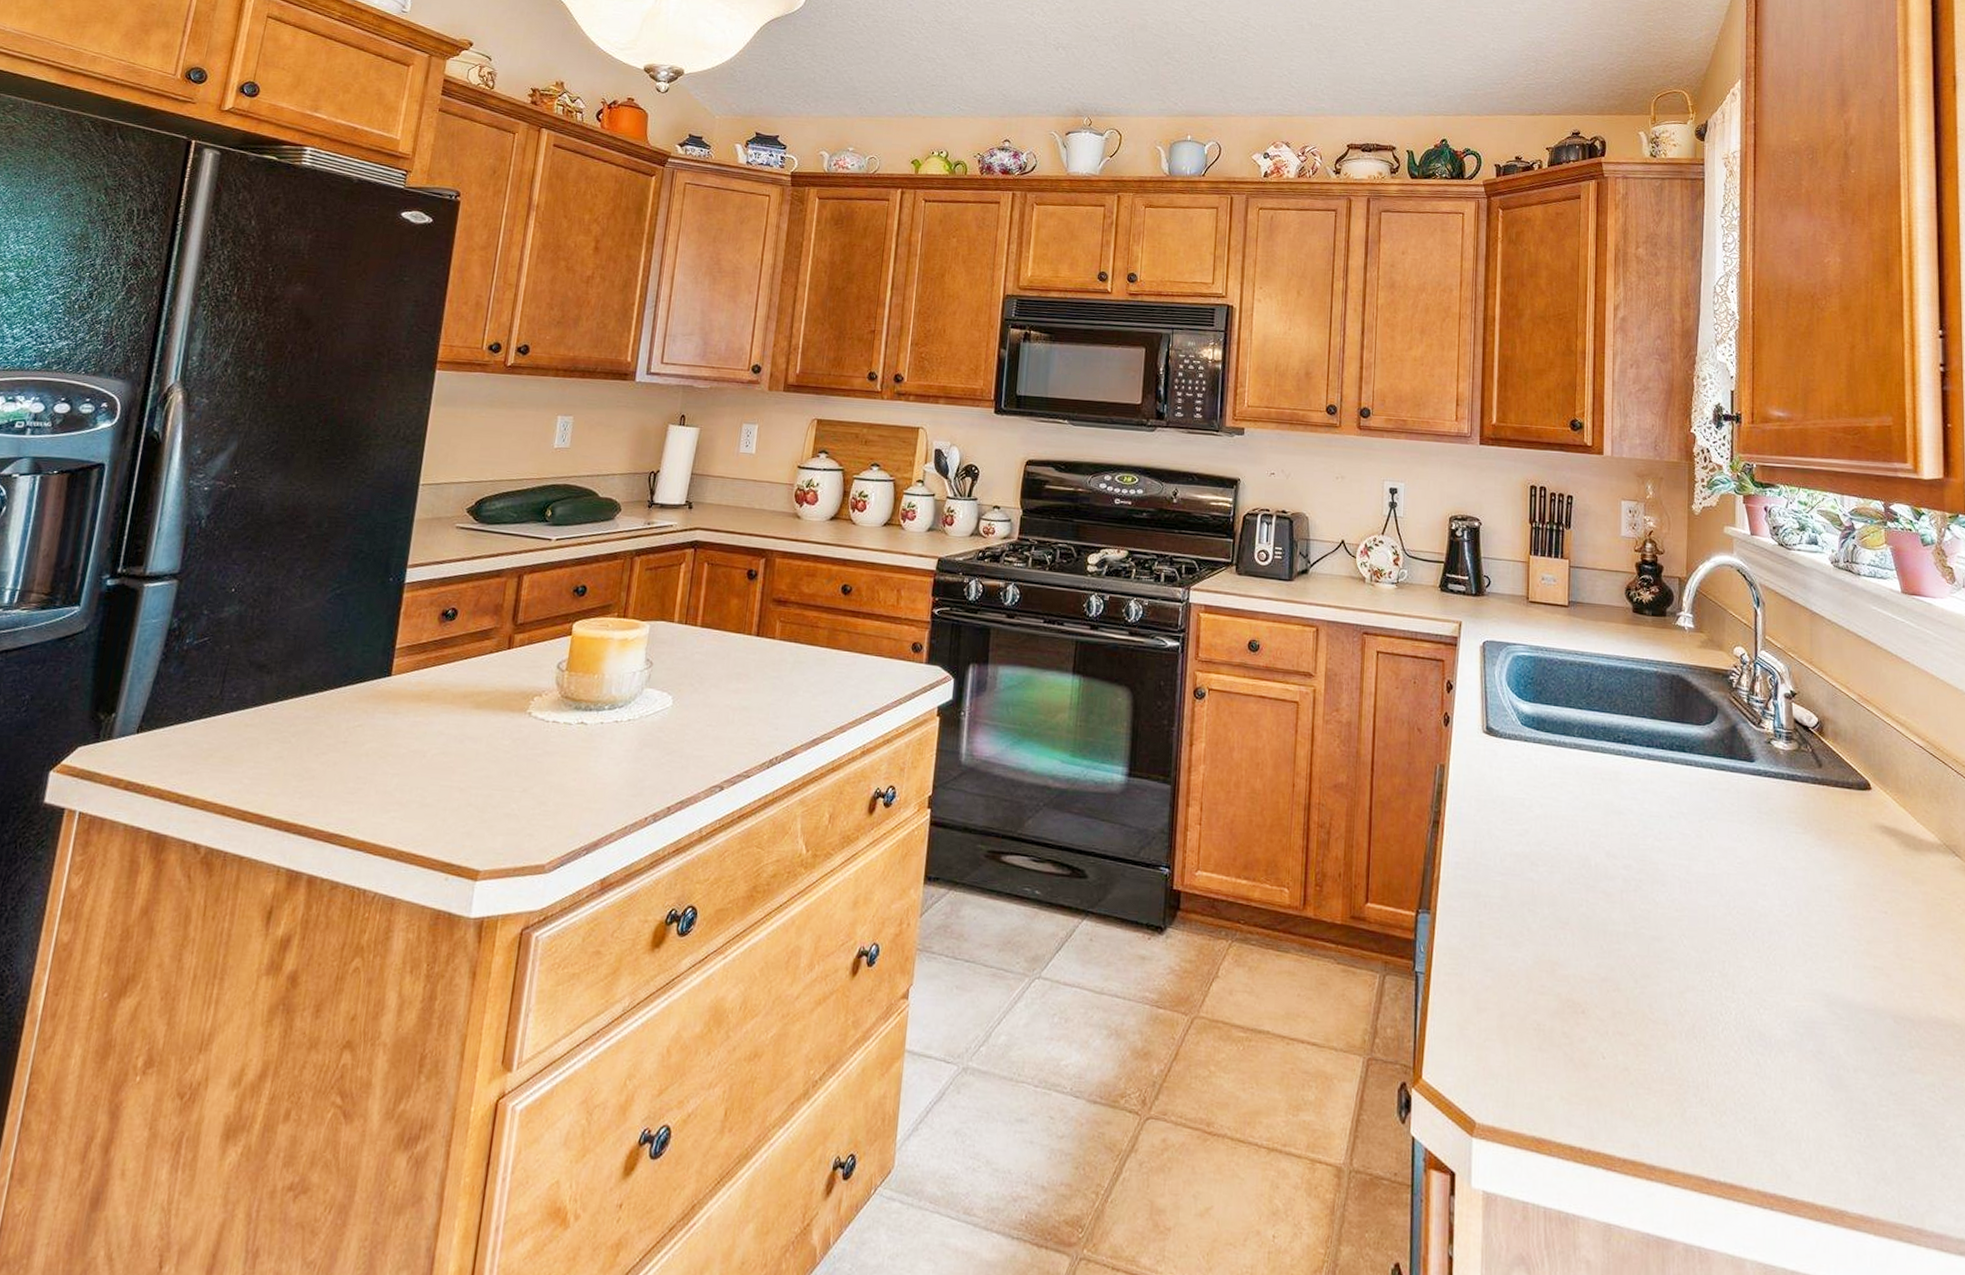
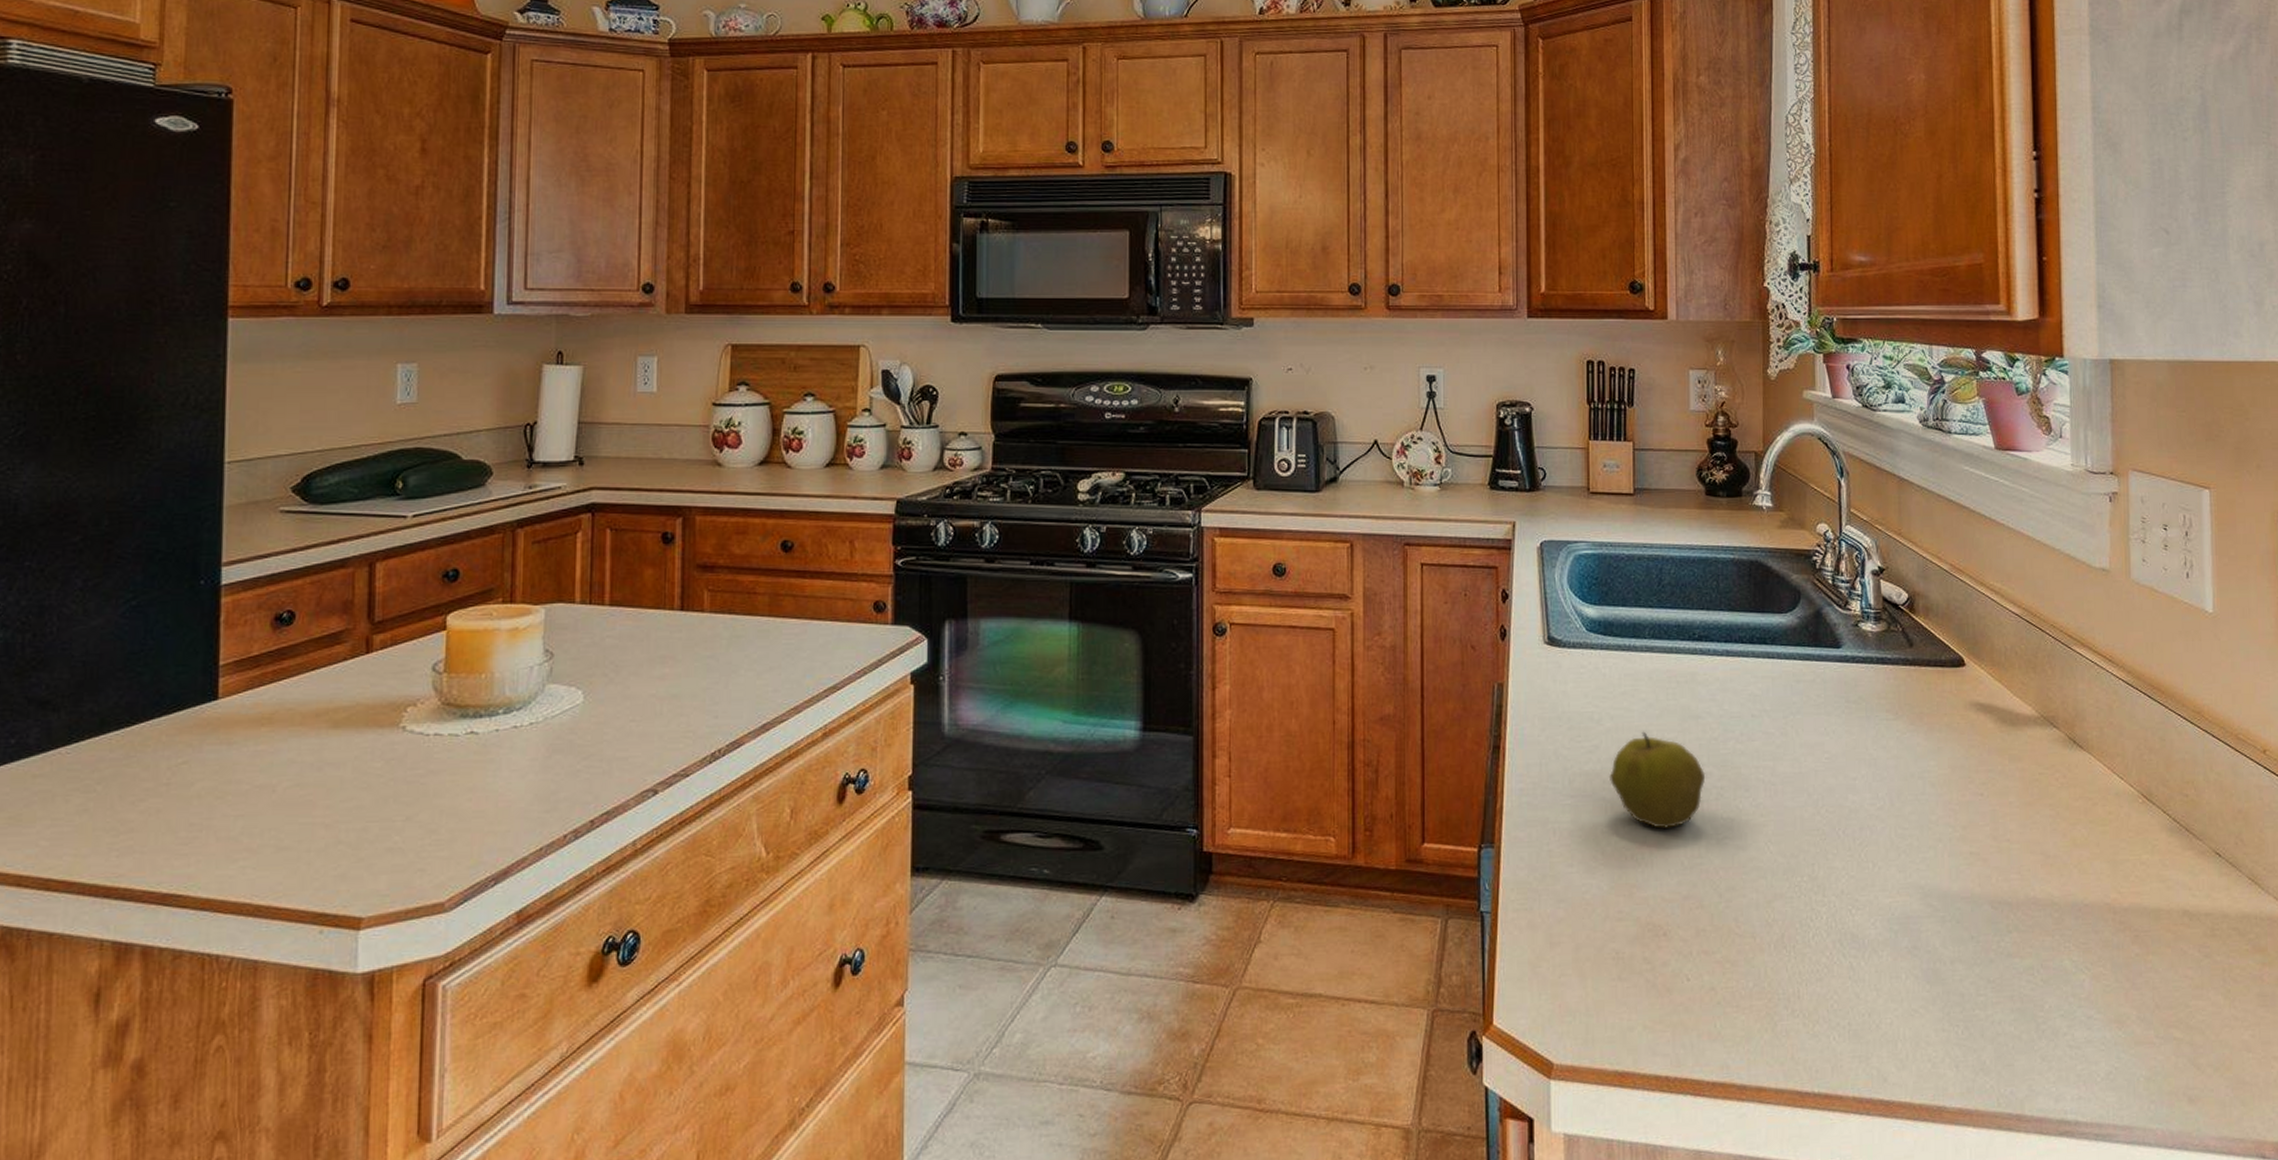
apple: none [1536,821,1626,913] -> present [1608,731,1706,829]

